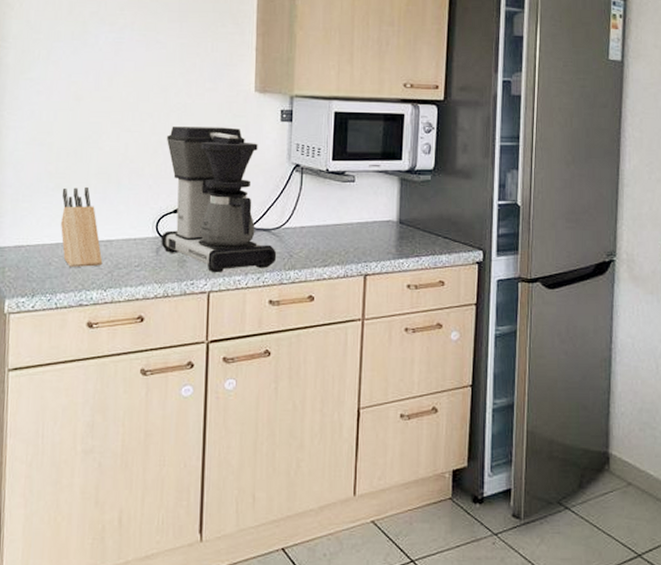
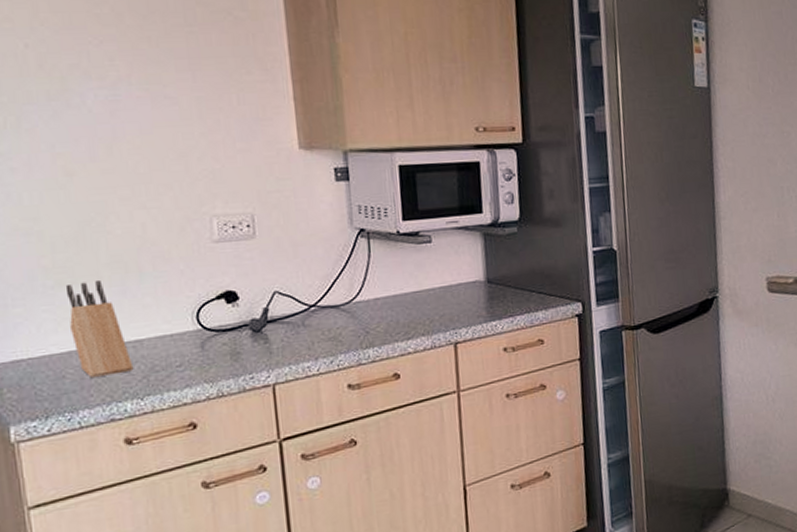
coffee maker: present [161,126,276,273] -> none [195,193,350,363]

